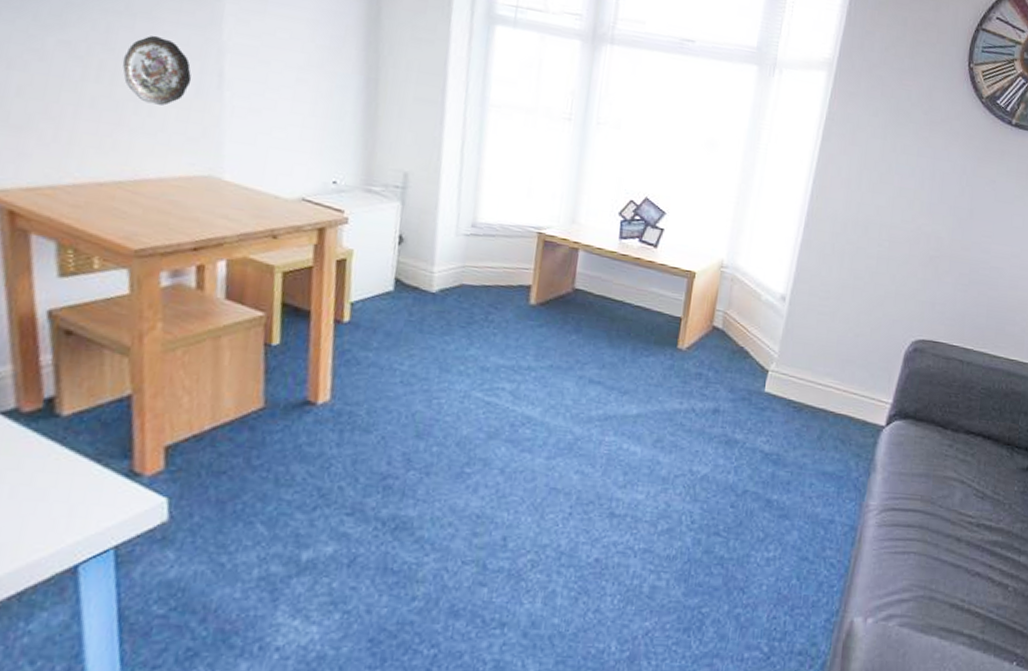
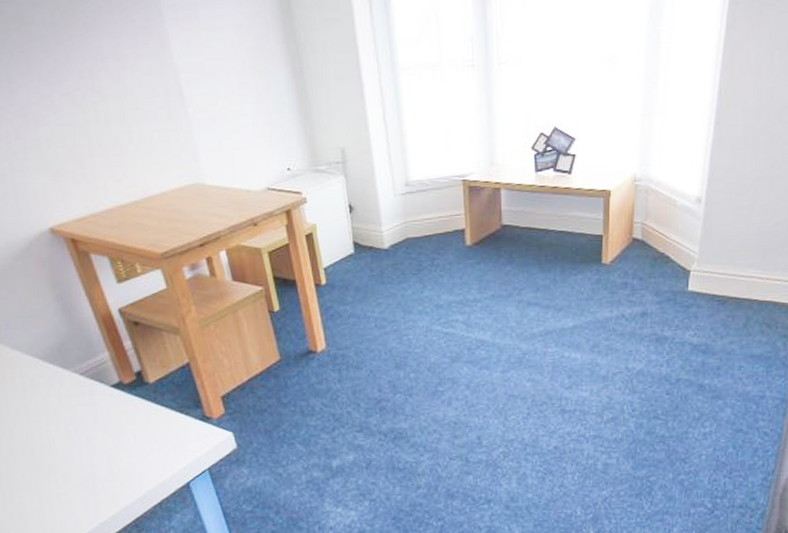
decorative plate: present [122,35,192,106] -> none [108,71,162,132]

